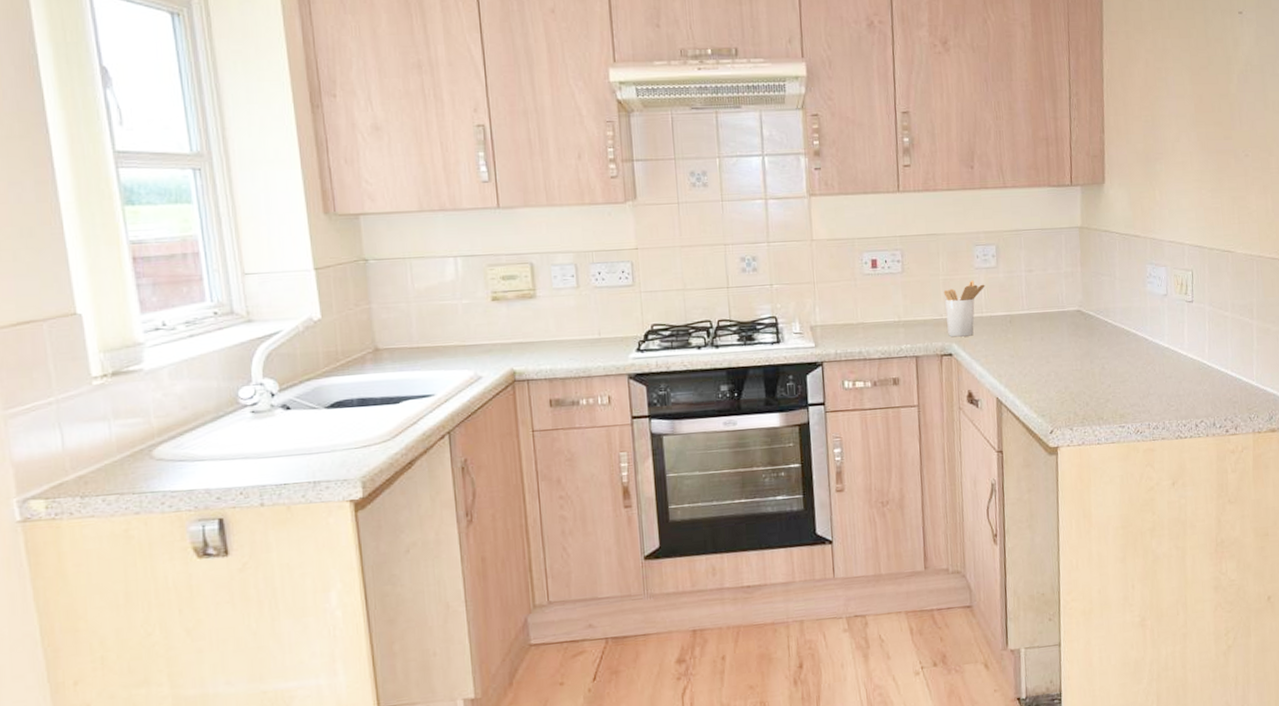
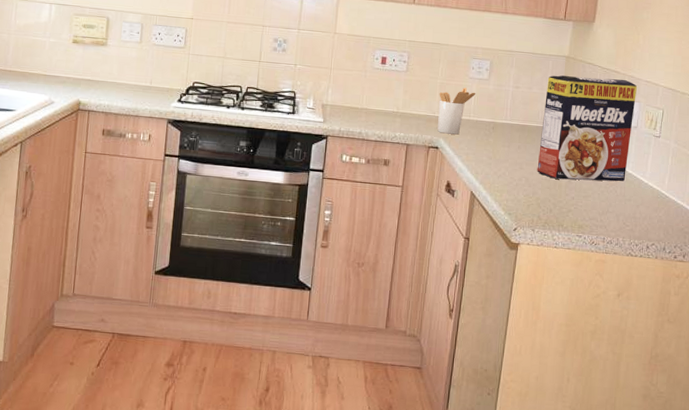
cereal box: none [1062,243,1163,368] -> present [537,75,637,182]

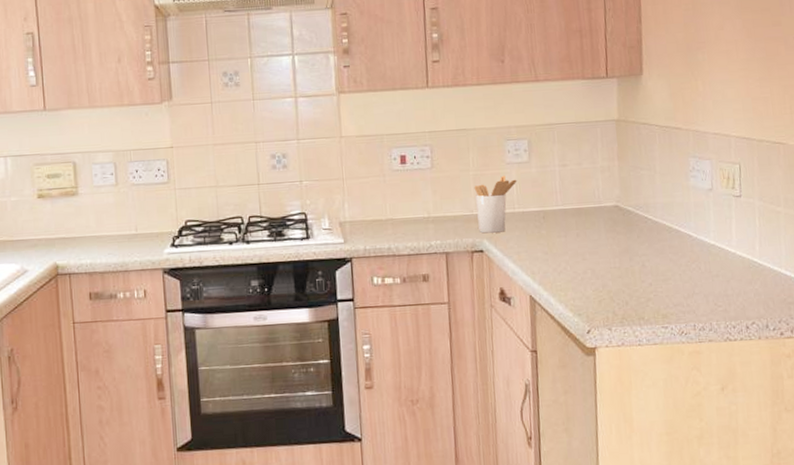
cereal box: present [537,75,637,182] -> none [598,135,708,265]

